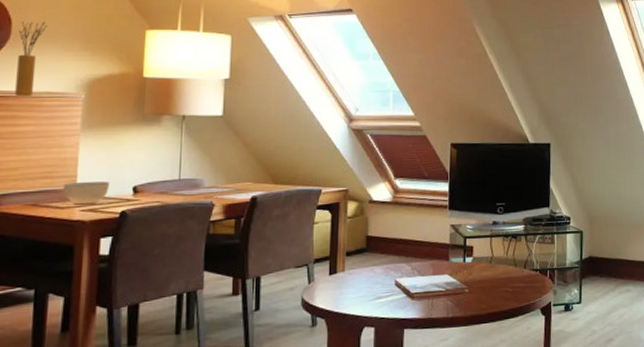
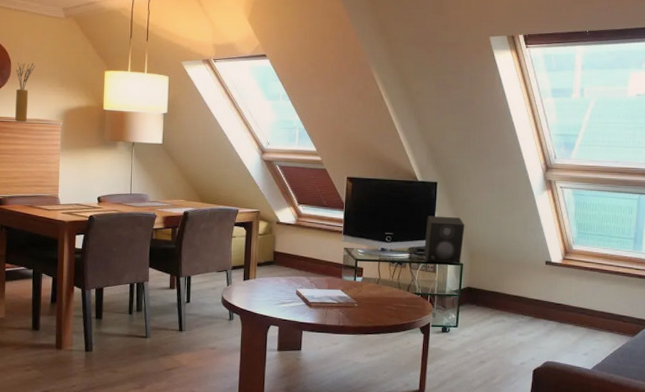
bowl: present [63,182,110,205] -> none [49,191,82,209]
speaker: none [540,180,583,233] -> present [424,216,465,264]

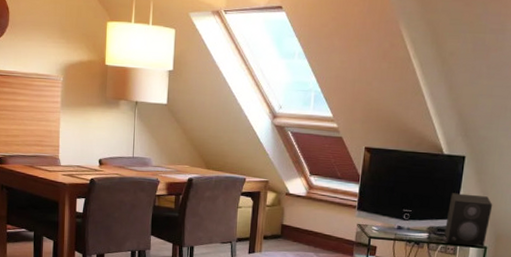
vase: present [15,62,36,123] -> none [14,10,35,77]

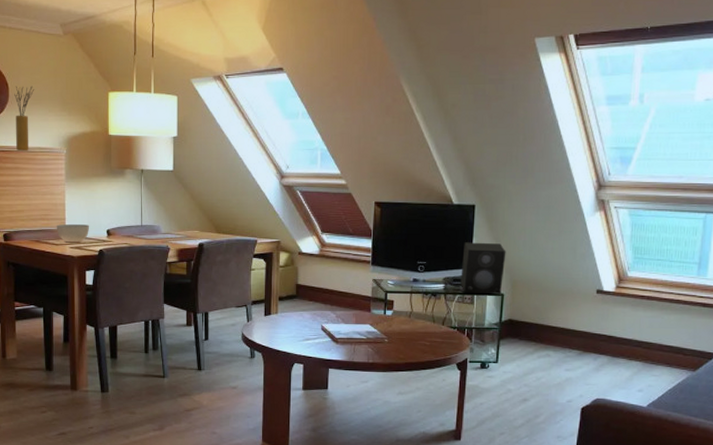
vase: none [14,10,35,77] -> present [14,86,35,151]
bowl: none [50,151,83,171] -> present [56,224,90,243]

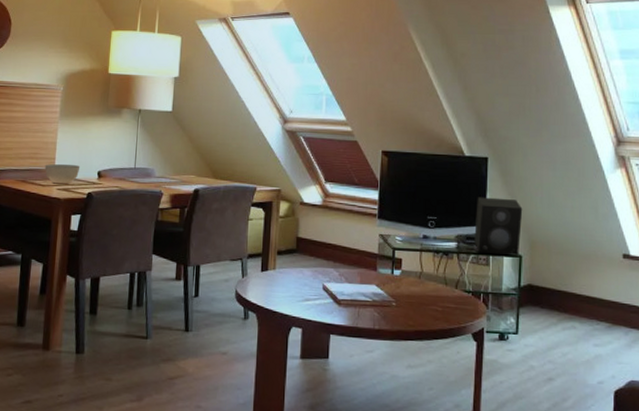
vase: present [14,86,35,151] -> none [12,22,38,87]

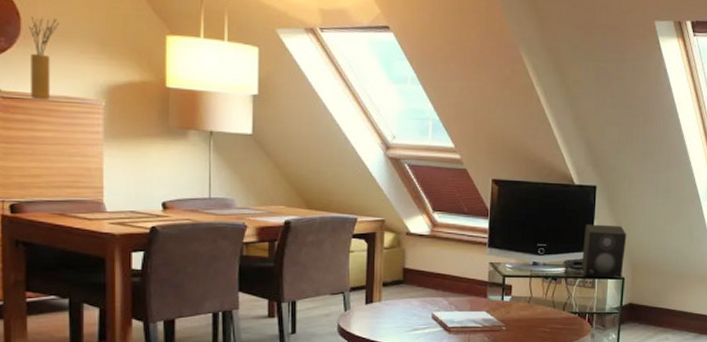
vase: none [12,22,38,87] -> present [29,16,60,101]
bowl: present [44,164,81,184] -> none [89,194,138,218]

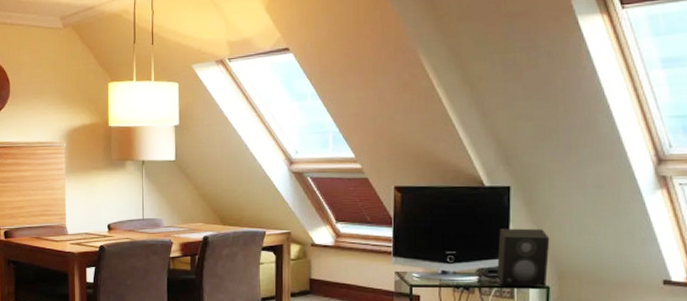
vase: present [29,16,60,101] -> none [15,80,35,147]

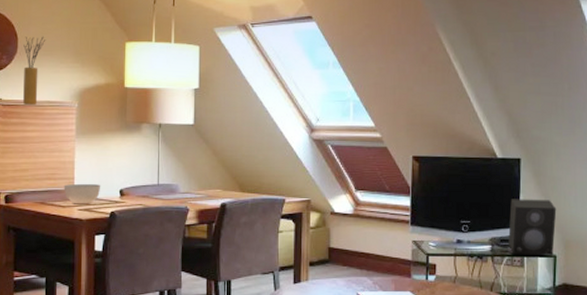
vase: none [15,80,35,147] -> present [23,36,46,106]
bowl: none [56,219,90,239] -> present [63,184,101,204]

